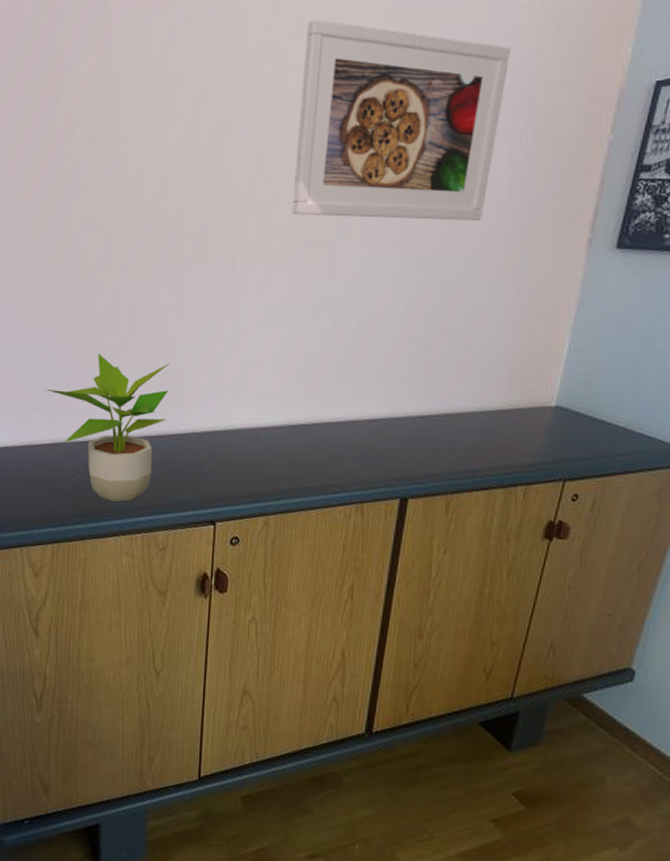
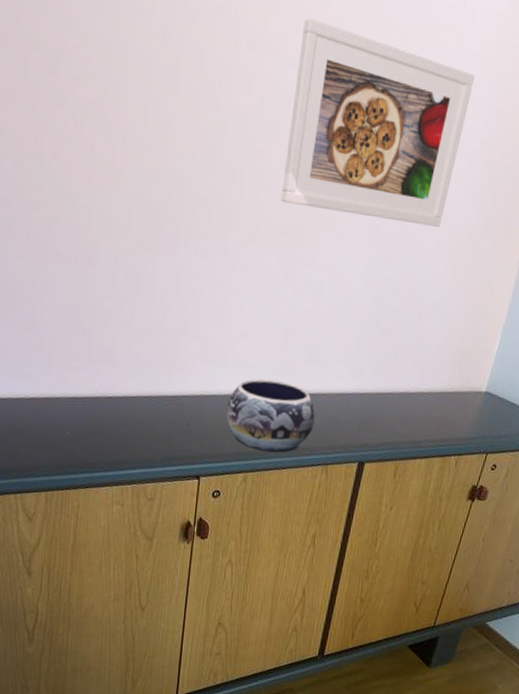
potted plant: present [46,353,170,502] -> none [43,315,164,456]
decorative bowl: none [242,408,345,491] -> present [226,378,315,452]

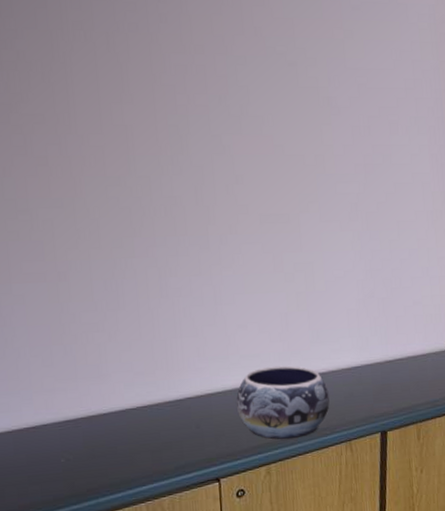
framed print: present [281,18,475,227] -> none [249,21,419,198]

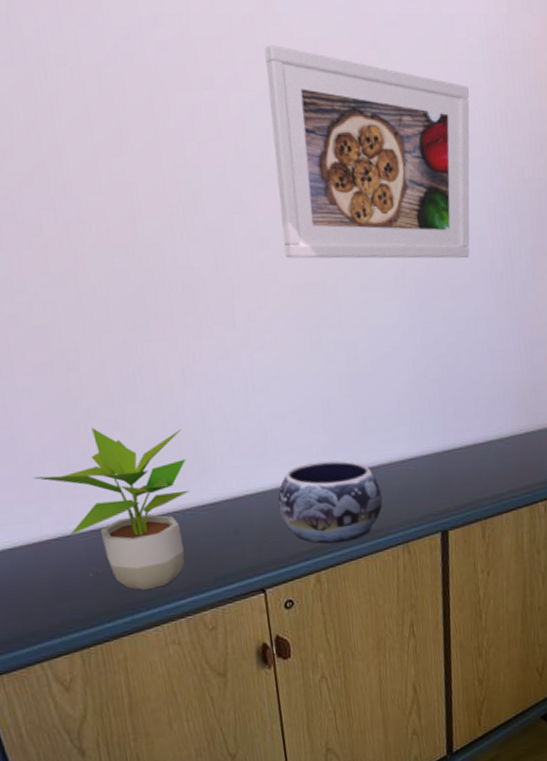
potted plant: none [19,330,158,476] -> present [33,428,190,590]
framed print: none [249,21,419,198] -> present [264,45,470,259]

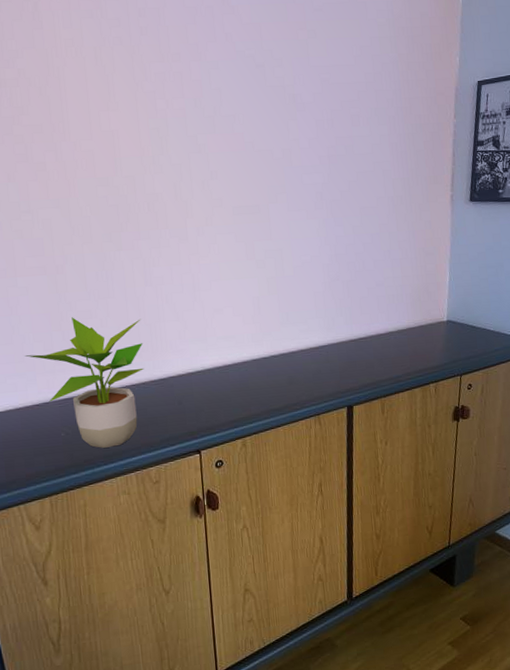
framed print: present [264,45,470,259] -> none [220,28,378,187]
decorative bowl: present [277,460,383,544] -> none [214,345,299,414]

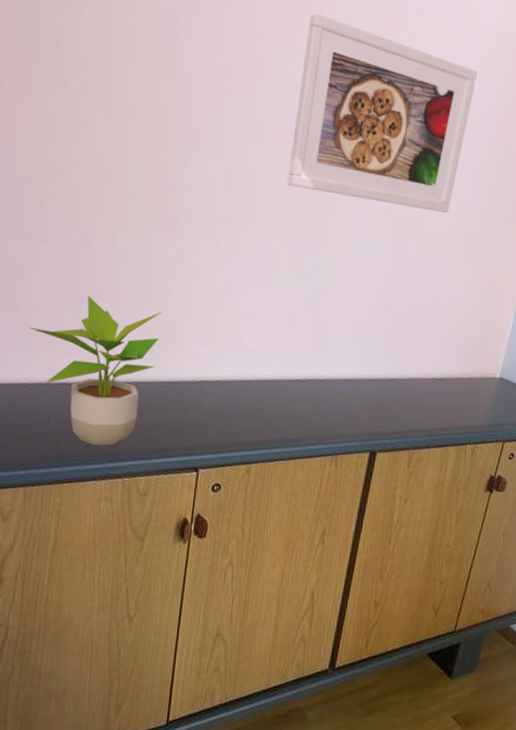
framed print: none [220,28,378,187] -> present [287,13,478,213]

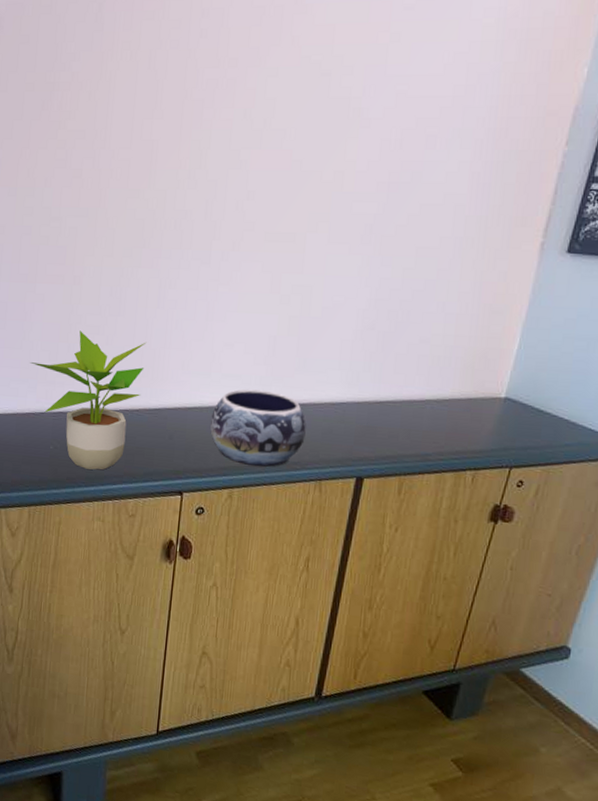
decorative bowl: none [228,363,324,442] -> present [210,389,306,467]
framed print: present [287,13,478,213] -> none [265,30,476,221]

